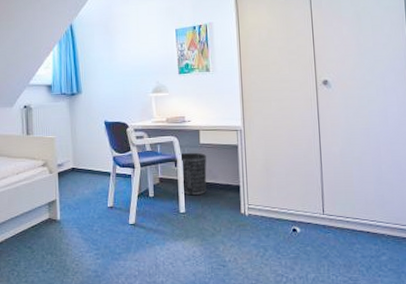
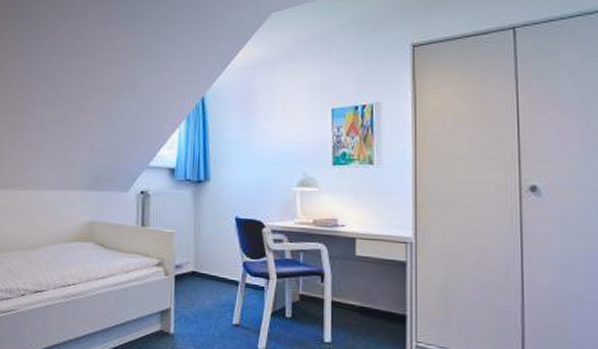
wastebasket: present [179,152,207,196] -> none [327,265,363,323]

